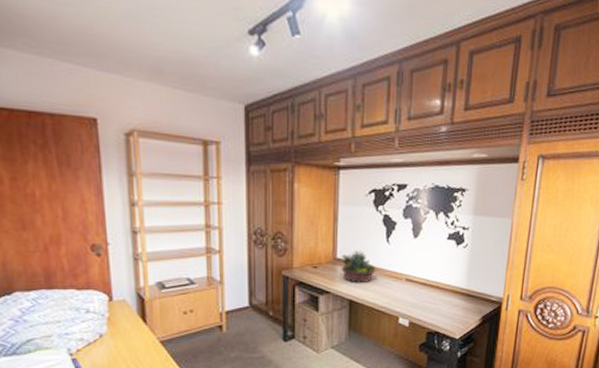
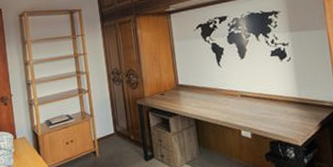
succulent planter: present [341,250,376,284] -> none [182,75,213,104]

